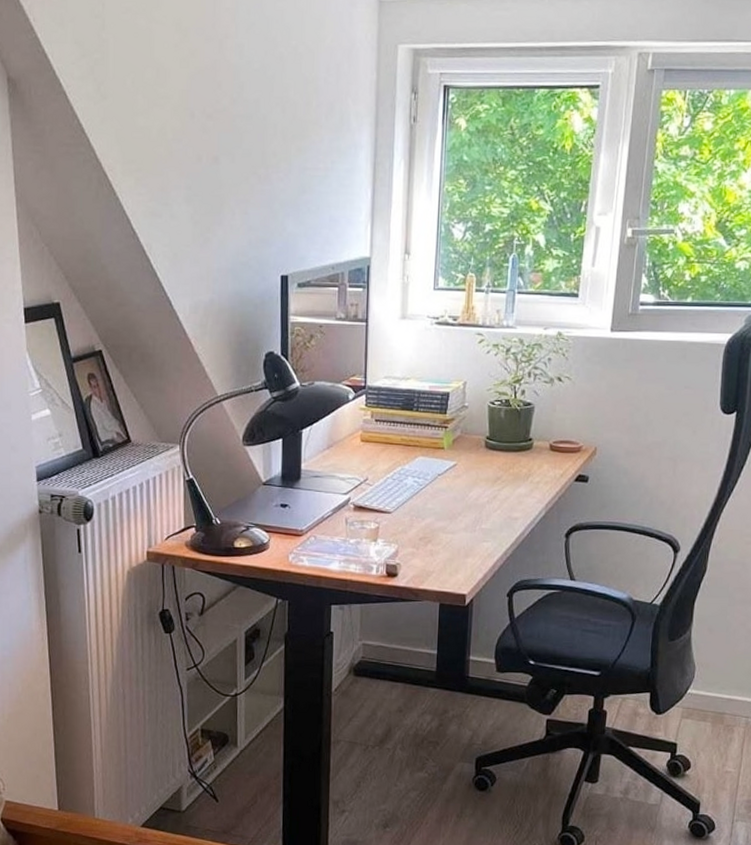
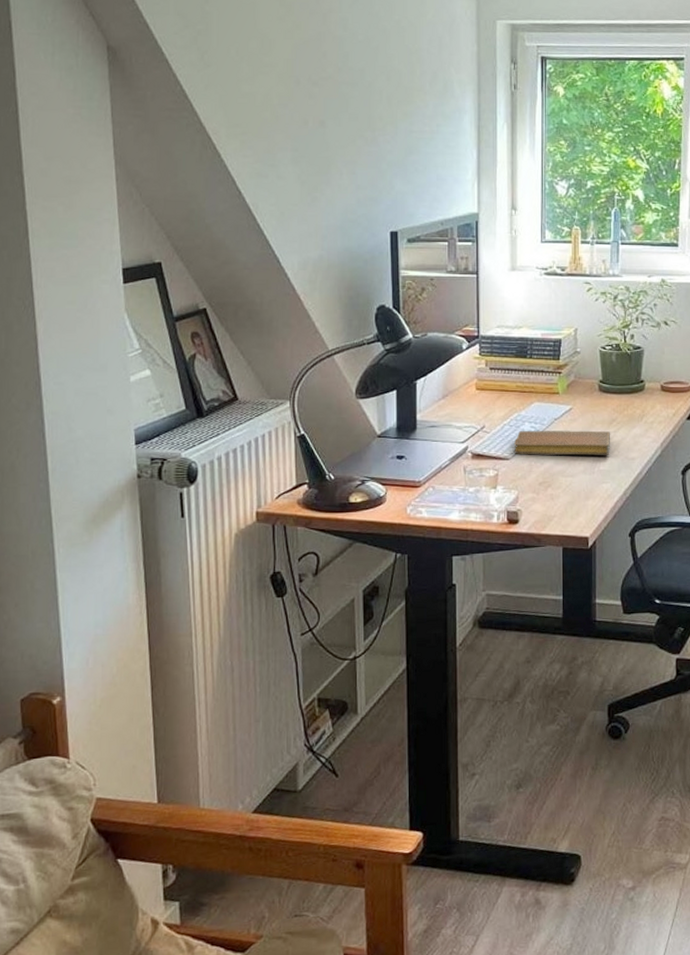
notebook: none [395,485,495,514] -> present [513,430,611,456]

